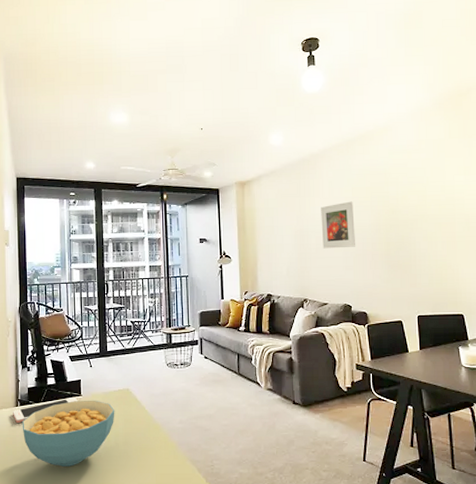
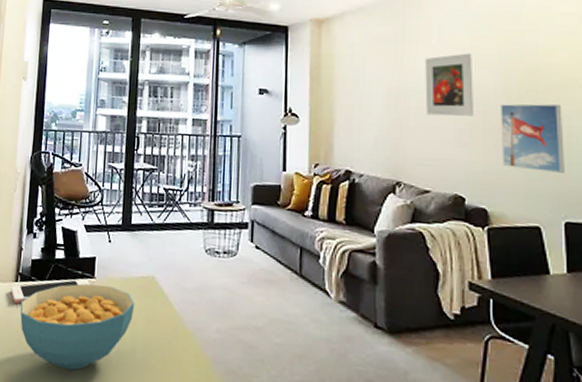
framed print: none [374,233,417,282] -> present [500,103,564,173]

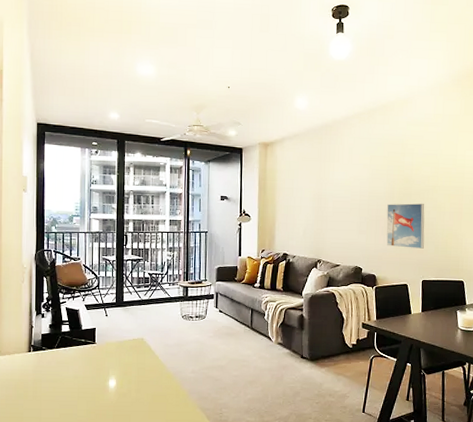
cell phone: present [11,279,90,303] -> none [25,345,92,368]
cereal bowl: present [20,283,135,370] -> none [34,348,129,411]
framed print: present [425,53,473,117] -> none [339,168,371,213]

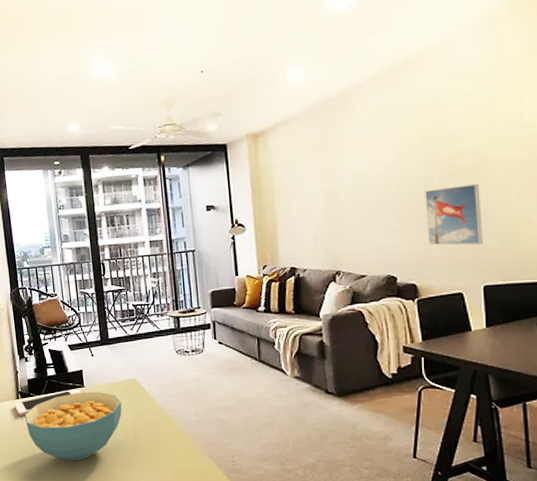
cell phone: none [25,345,92,368] -> present [14,389,81,416]
cereal bowl: none [34,348,129,411] -> present [24,391,122,461]

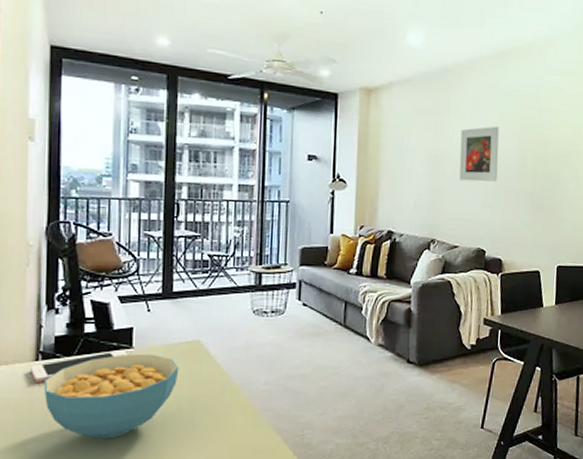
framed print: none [355,147,401,209] -> present [459,126,500,182]
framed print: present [425,183,483,246] -> none [516,171,563,227]

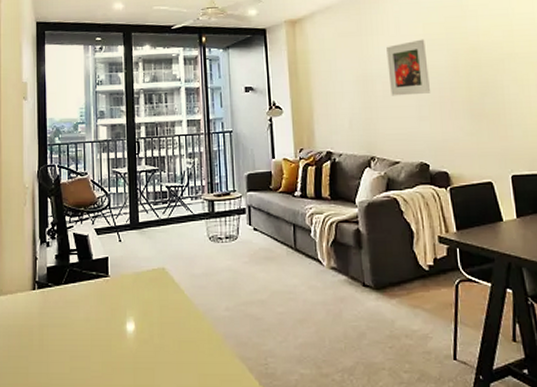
cell phone: present [30,350,128,382] -> none [29,279,105,310]
cereal bowl: present [43,353,179,439] -> none [40,281,149,364]

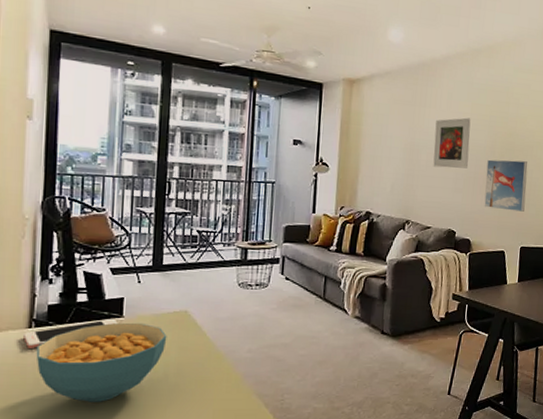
cell phone: none [29,279,105,310] -> present [23,319,118,348]
cereal bowl: none [40,281,149,364] -> present [36,322,167,402]
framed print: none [452,76,508,135] -> present [484,159,528,212]

